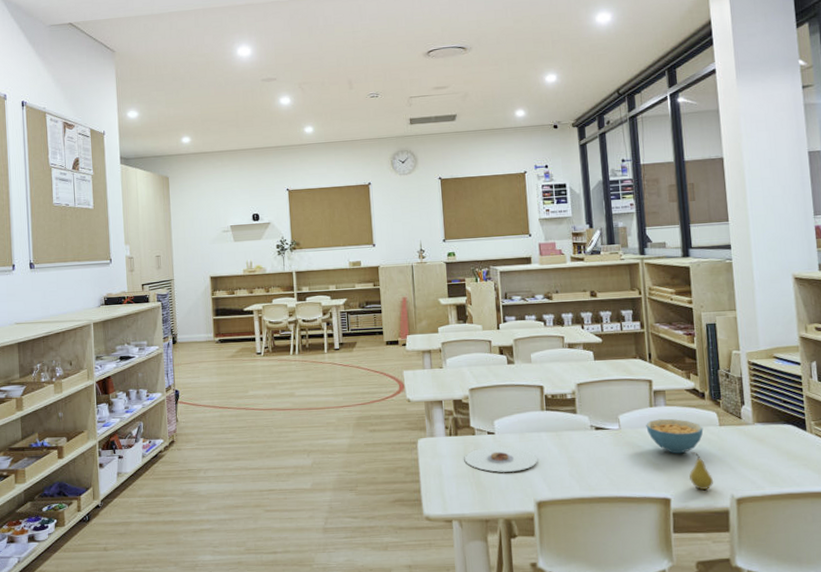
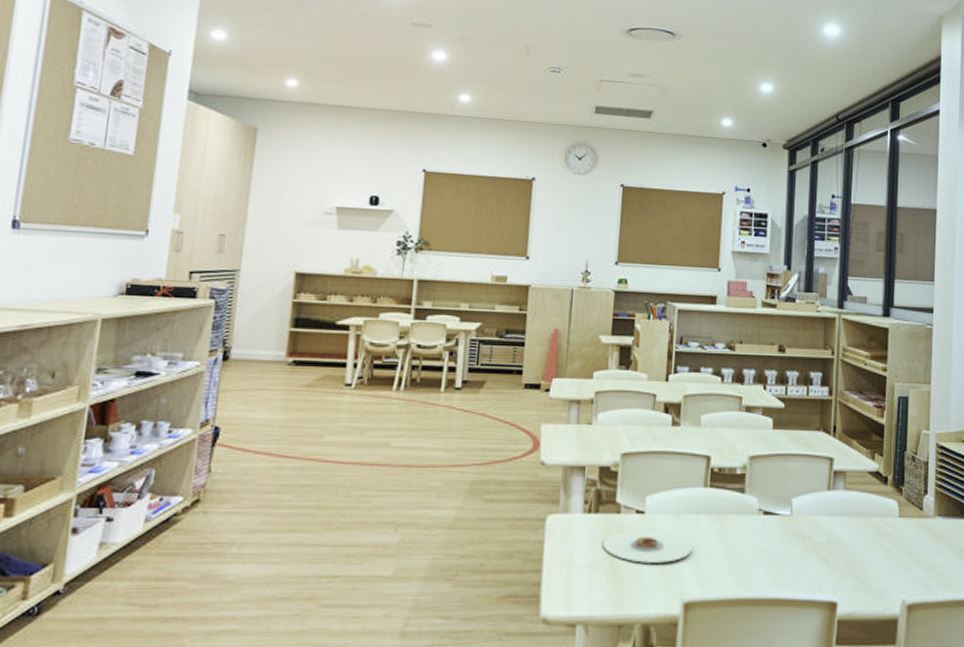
cereal bowl: present [646,418,704,454] -> none [820,505,882,549]
fruit: present [689,452,713,490] -> none [859,547,885,593]

